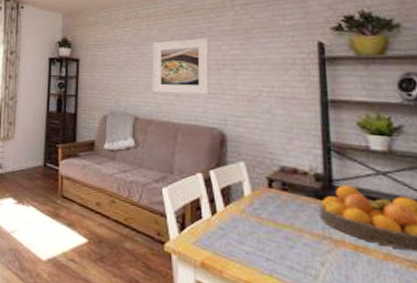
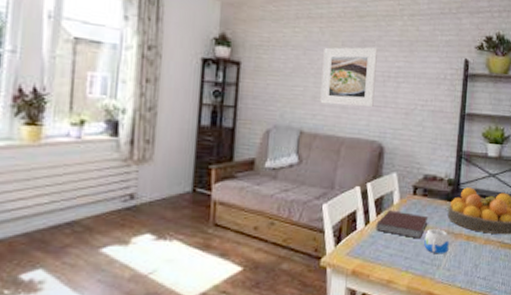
notebook: none [225,202,293,240] -> present [375,210,429,239]
mug: none [290,230,328,263] -> present [424,228,449,254]

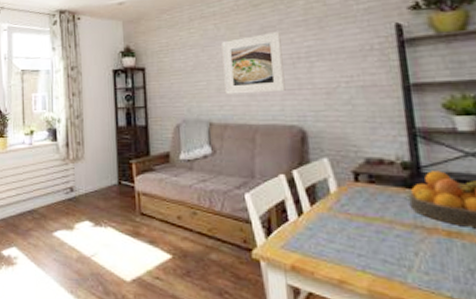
notebook: present [375,210,429,239] -> none [311,200,383,233]
mug: present [424,228,449,254] -> none [381,220,421,253]

